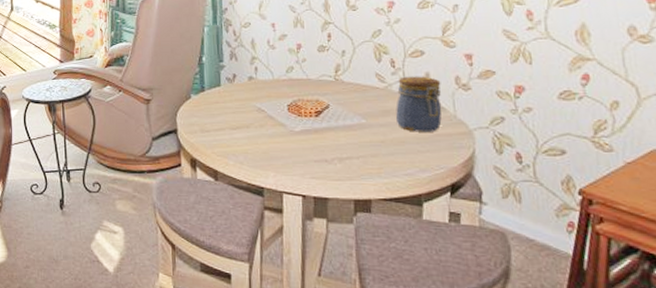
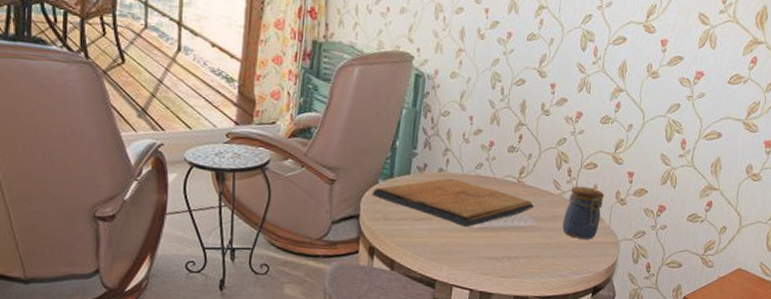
religious icon: none [186,85,358,132] -> present [372,178,534,228]

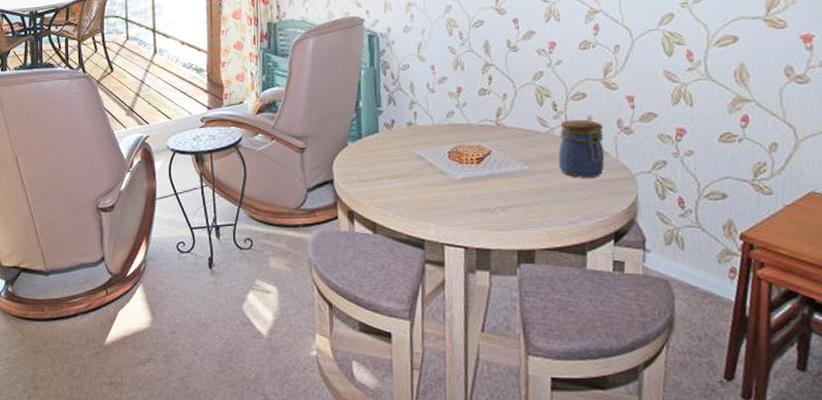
religious icon: present [372,178,534,228] -> none [343,131,520,180]

